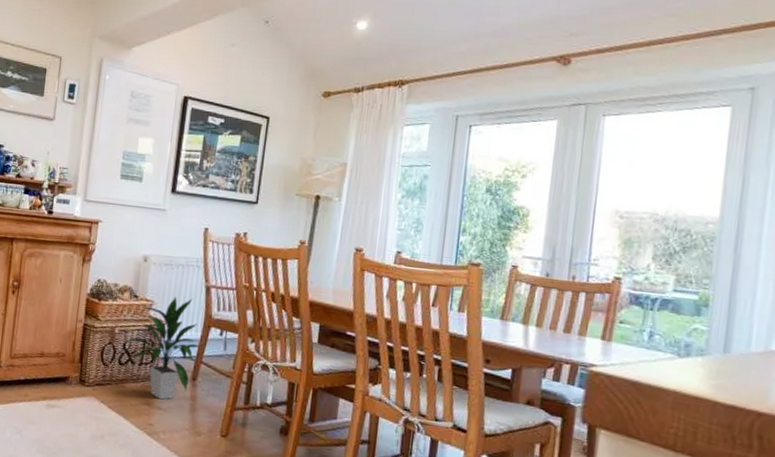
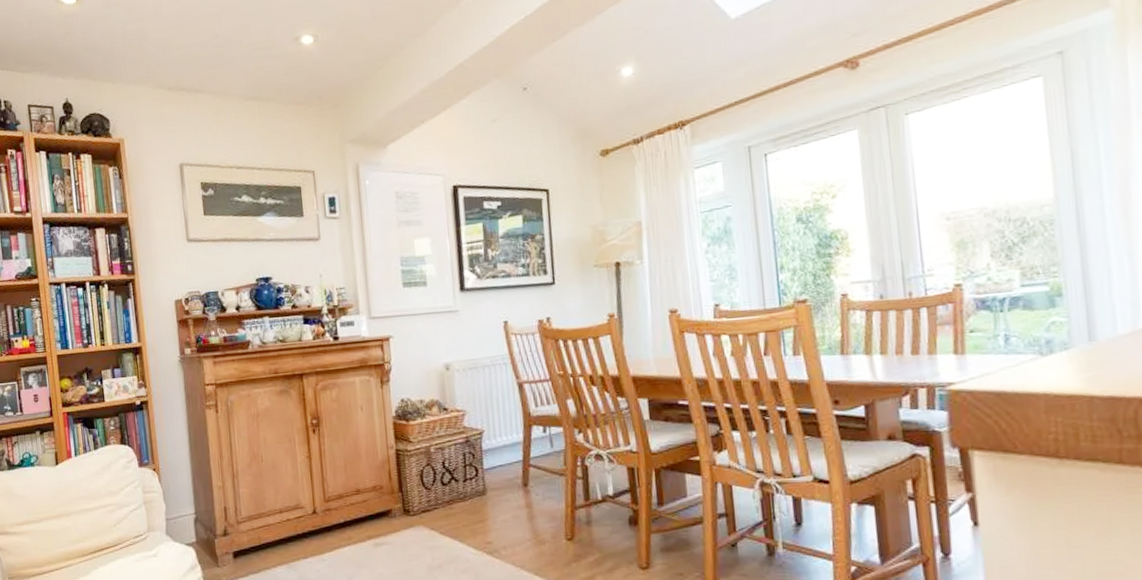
indoor plant: present [125,297,204,400] -> none [443,398,528,514]

